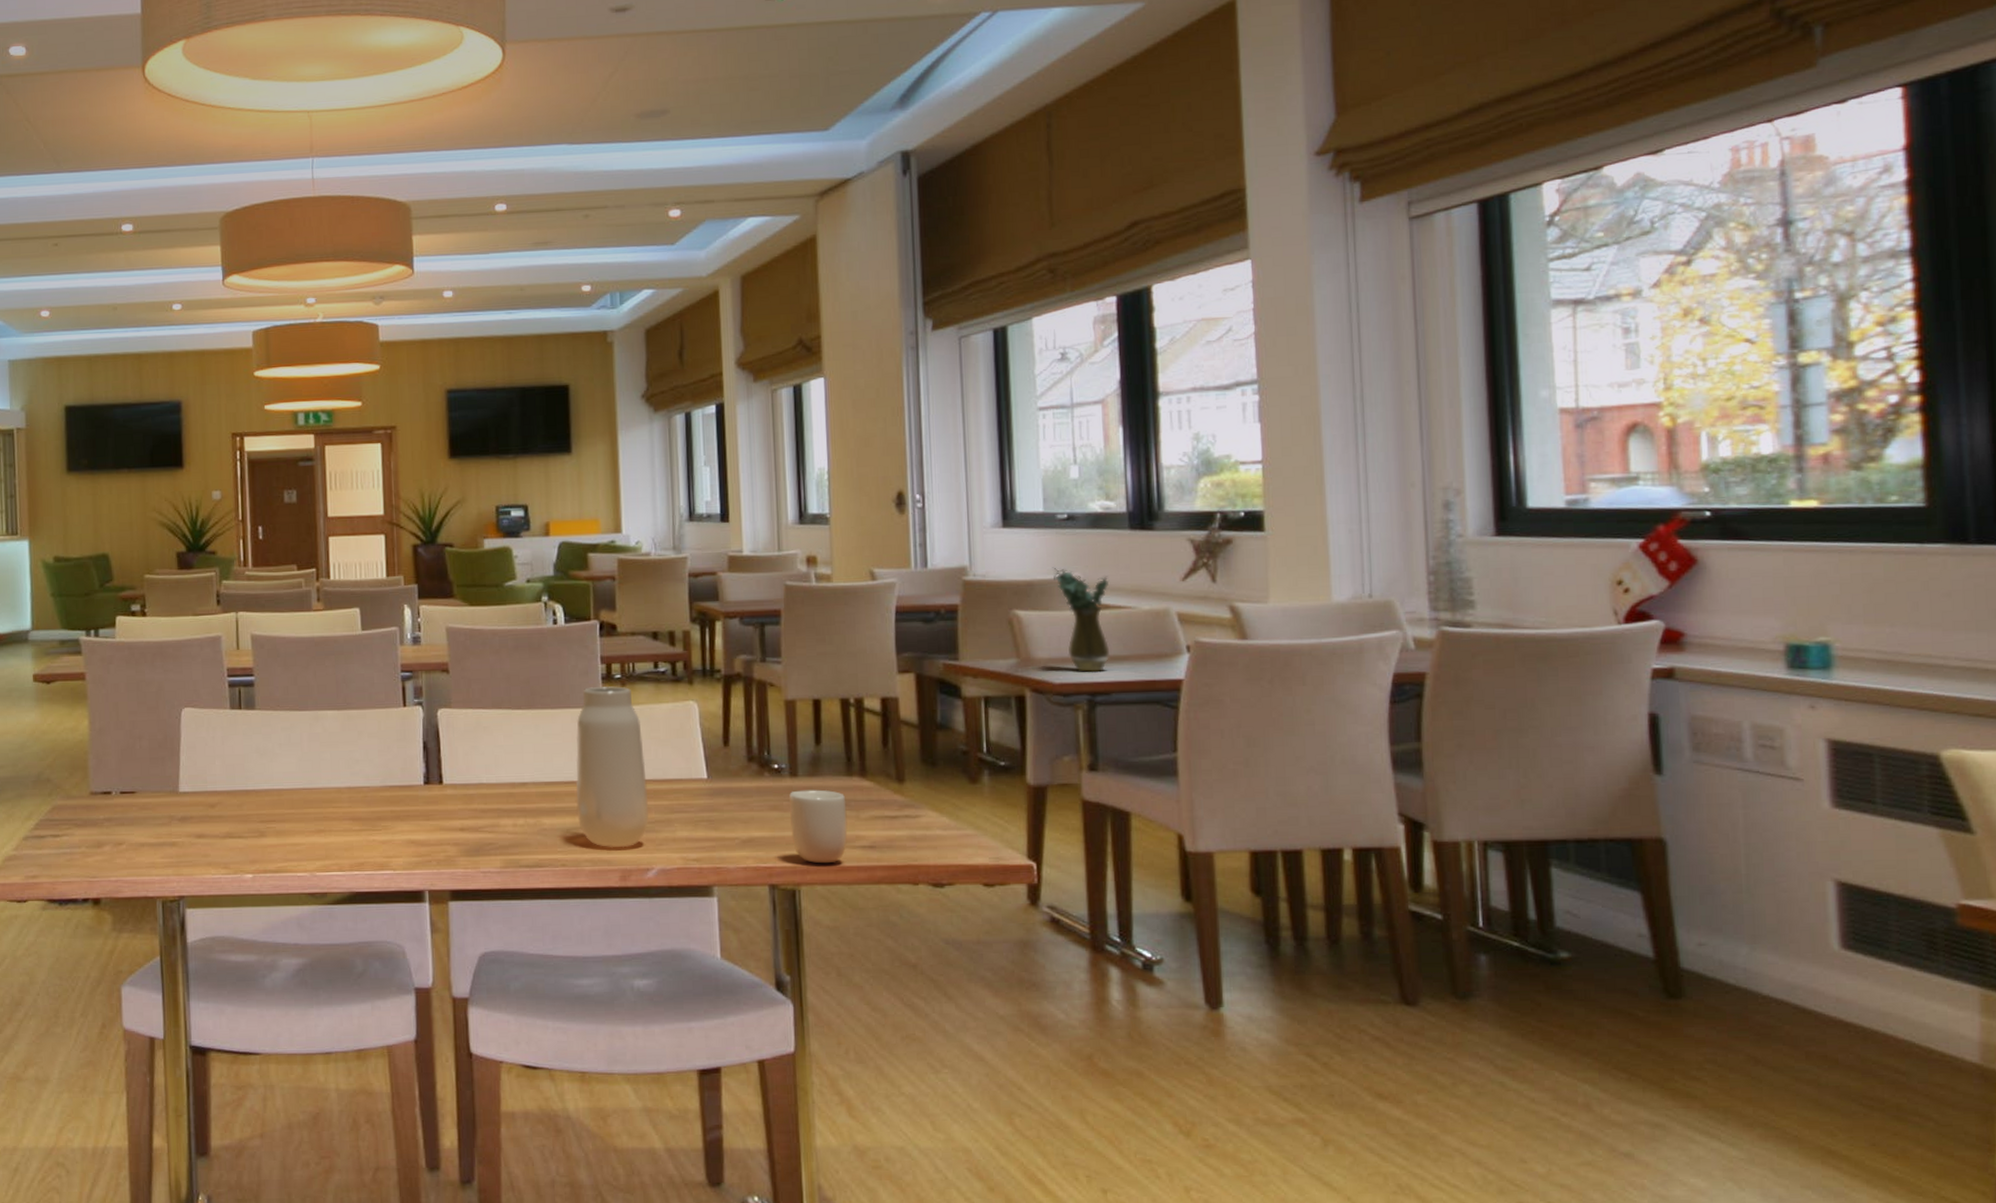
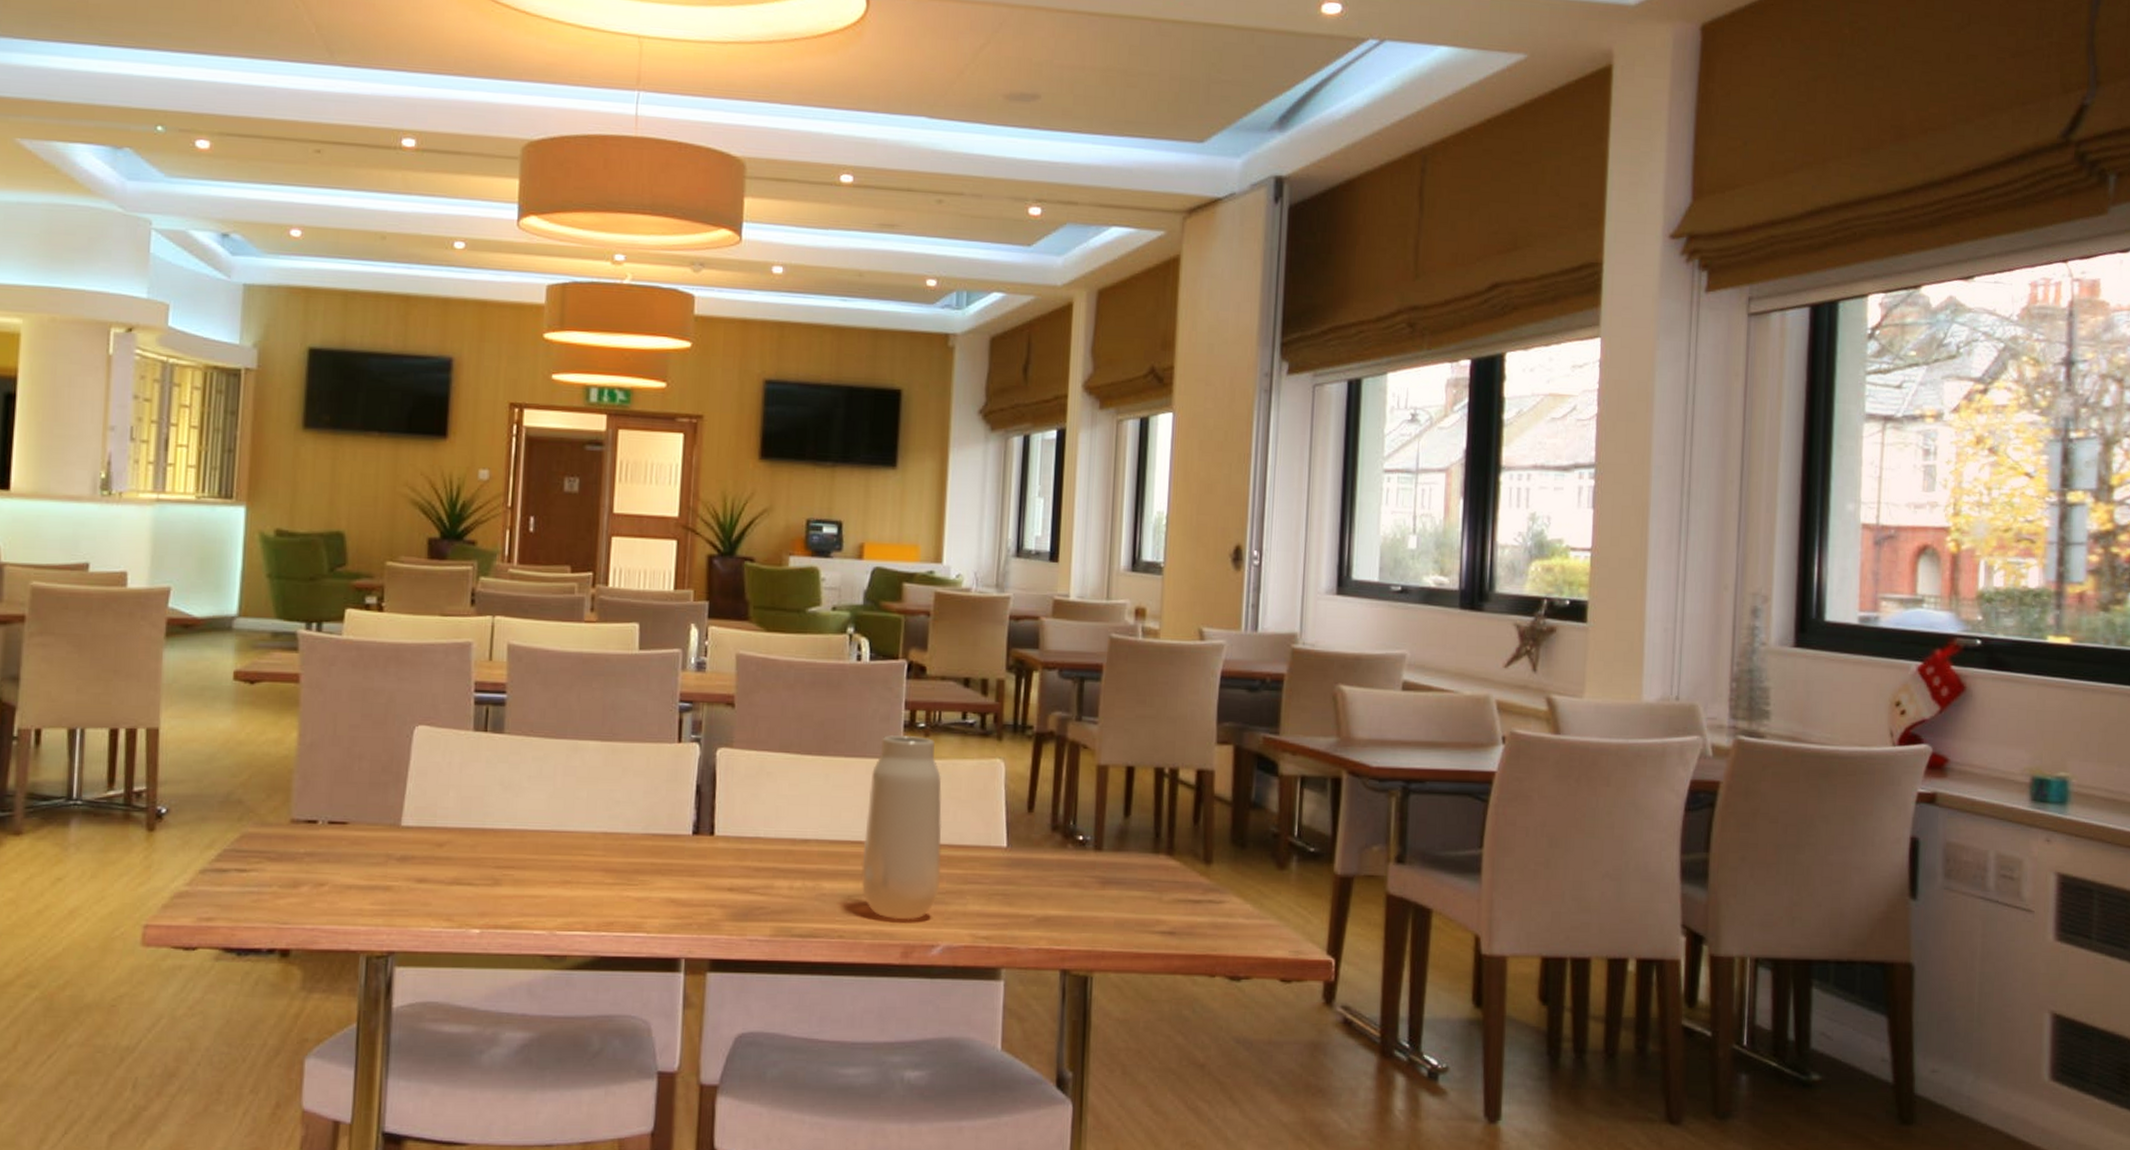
cup: present [788,789,848,864] -> none [1089,866,1150,949]
vase: present [1052,567,1110,673] -> none [1381,642,1434,758]

